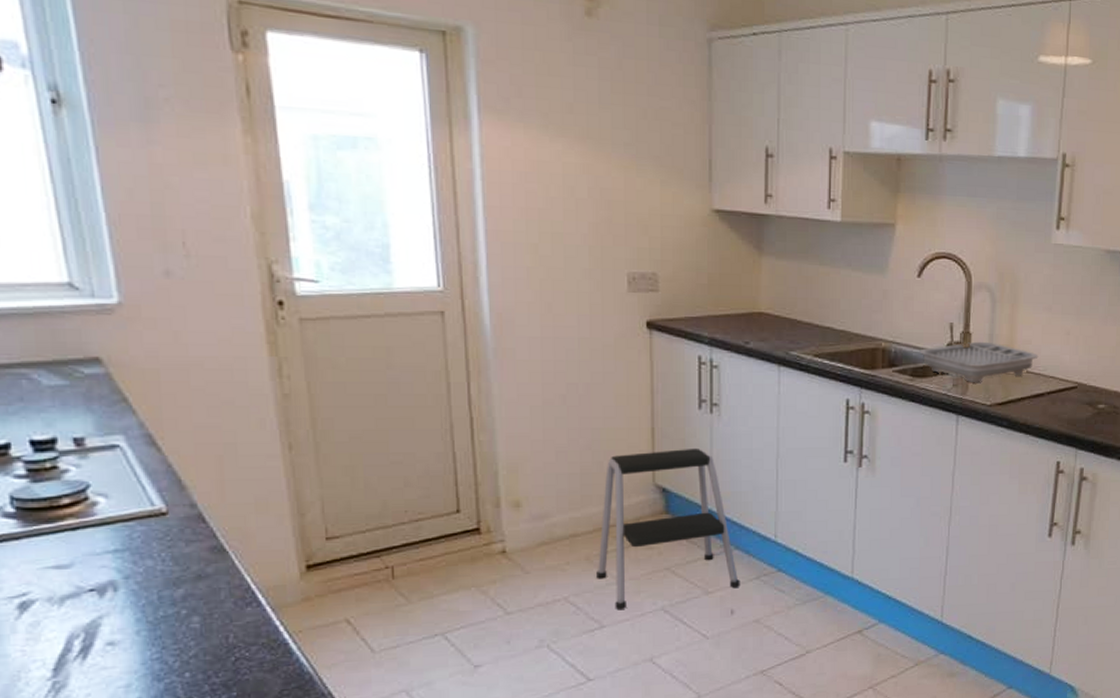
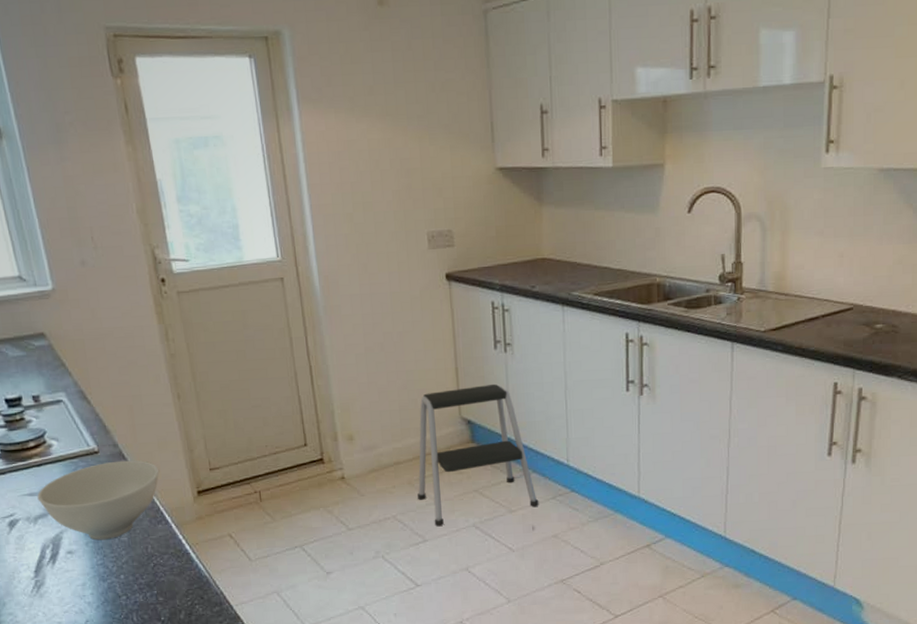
bowl: none [67,524,255,628] -> present [37,460,160,541]
dish rack: present [919,341,1039,382] -> none [693,270,812,310]

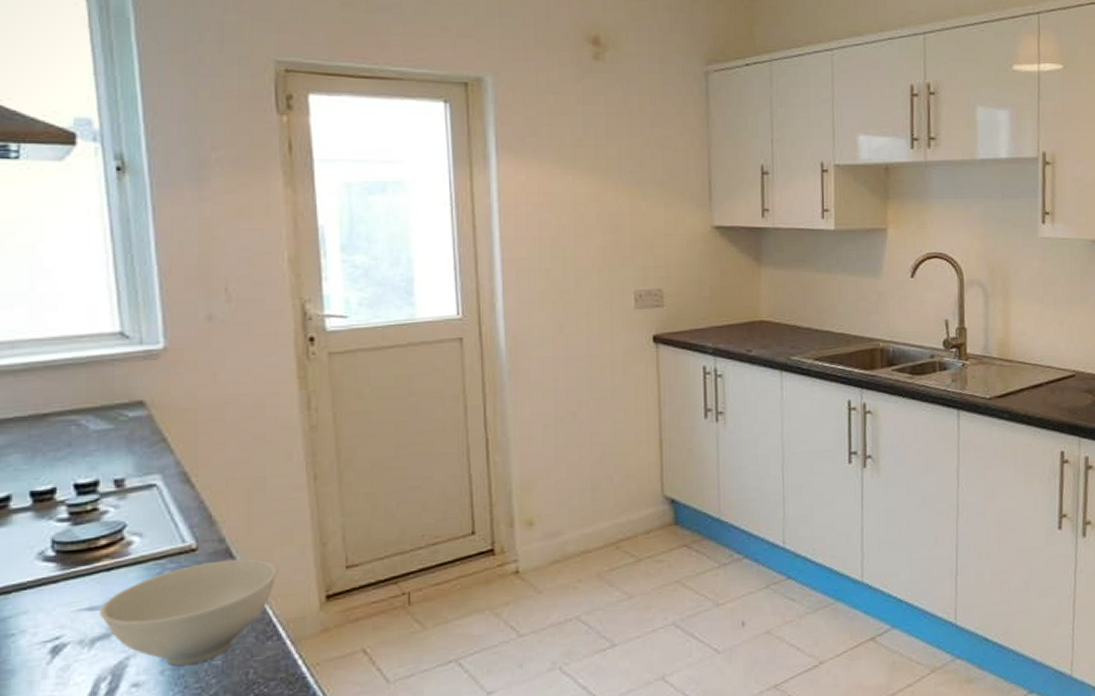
step stool: present [417,383,539,526] -> none [608,457,751,626]

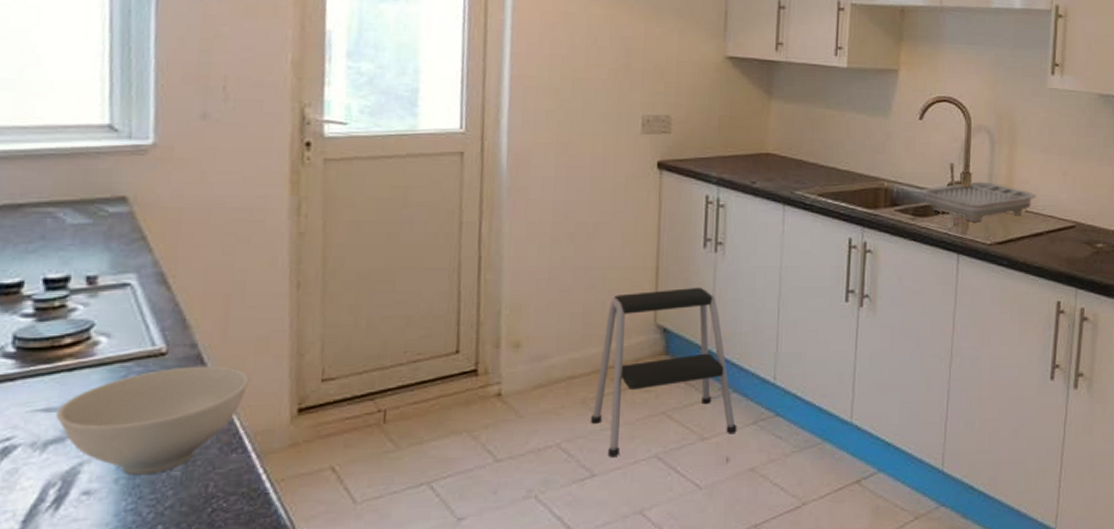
step stool: none [608,457,751,626] -> present [591,287,737,457]
dish rack: none [917,336,1034,377] -> present [921,181,1037,221]

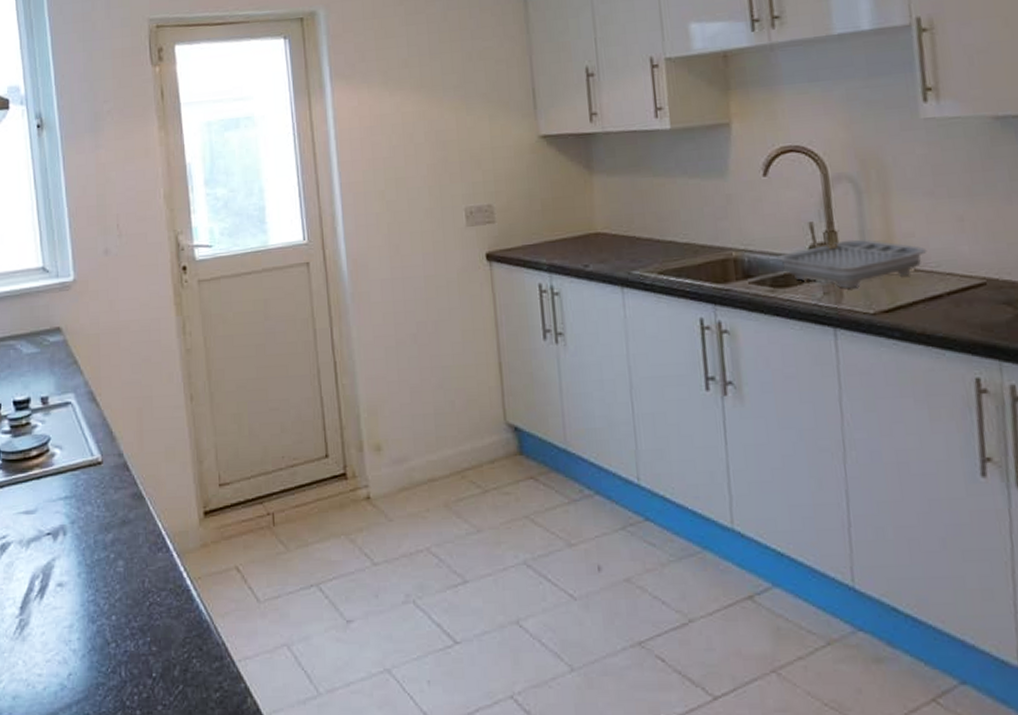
bowl: present [56,365,250,476] -> none [33,472,165,571]
step stool: present [591,287,737,457] -> none [456,381,605,562]

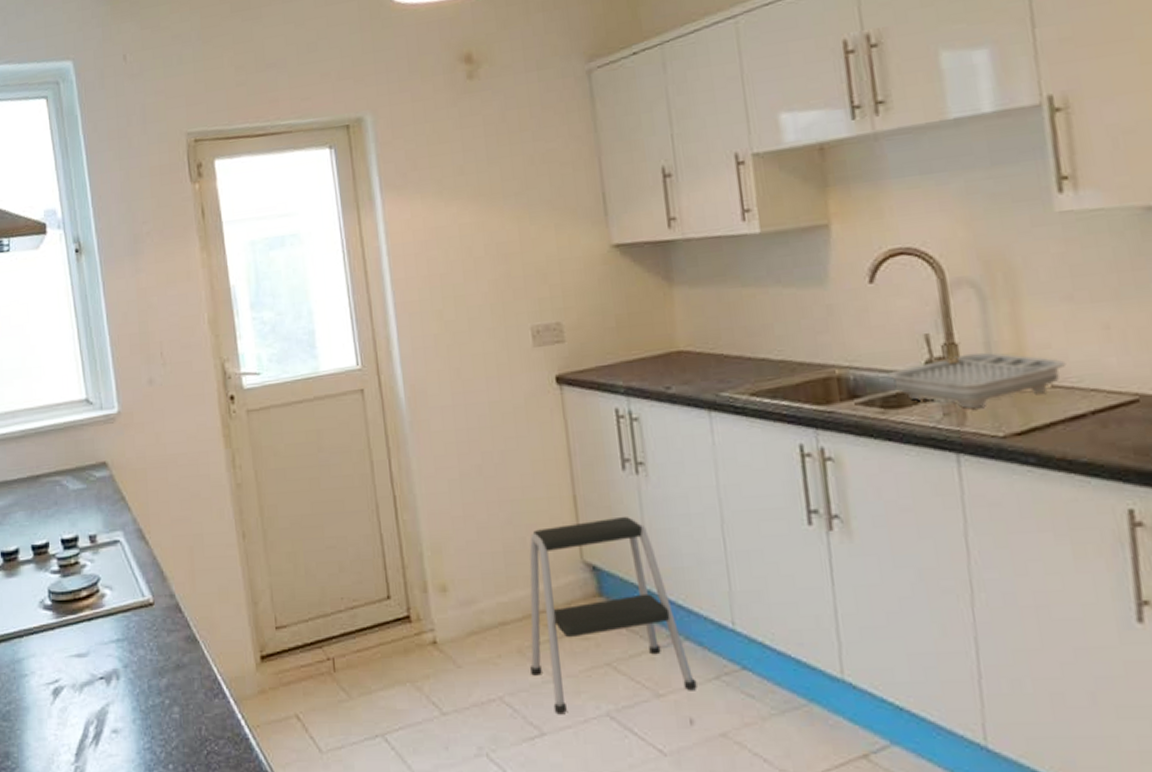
step stool: none [456,381,605,562] -> present [529,516,697,713]

